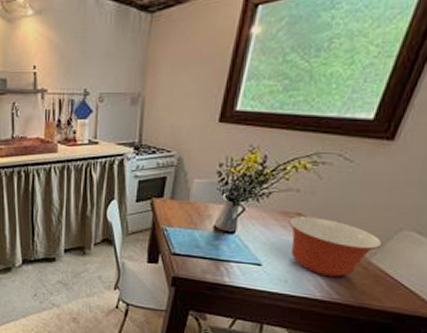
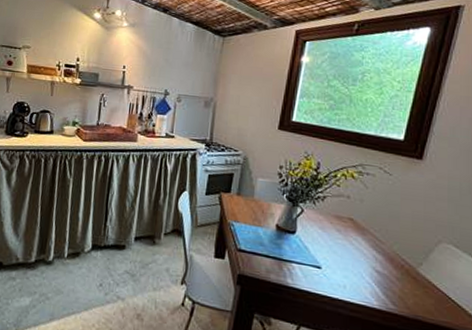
mixing bowl: present [289,217,382,277] -> none [343,221,426,286]

